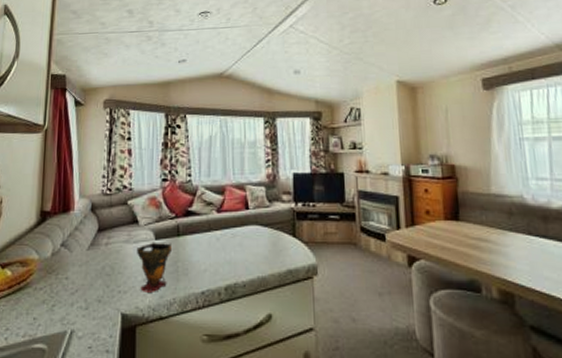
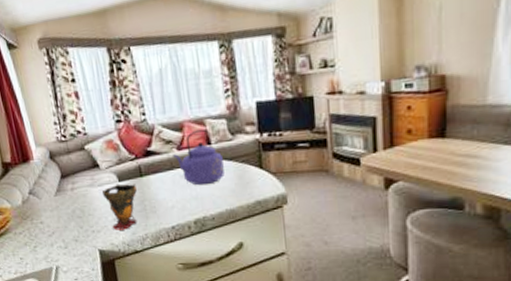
kettle: none [212,194,259,250] -> present [173,129,224,186]

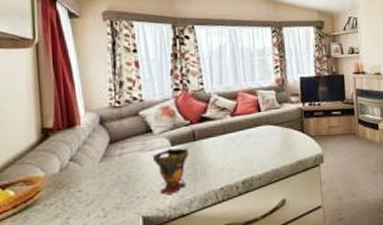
kettle: present [173,129,224,186] -> none [226,98,272,149]

